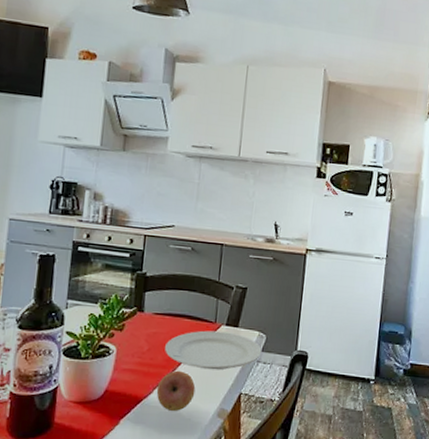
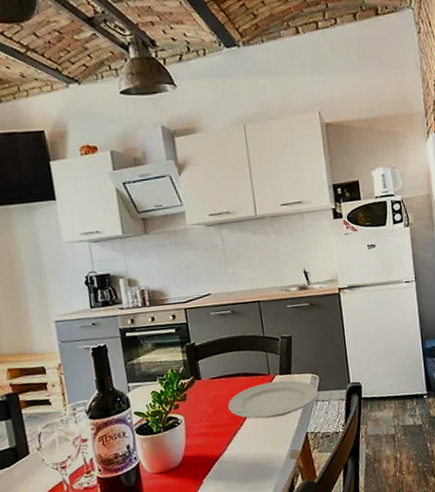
fruit: present [156,370,196,411] -> none [229,424,266,462]

